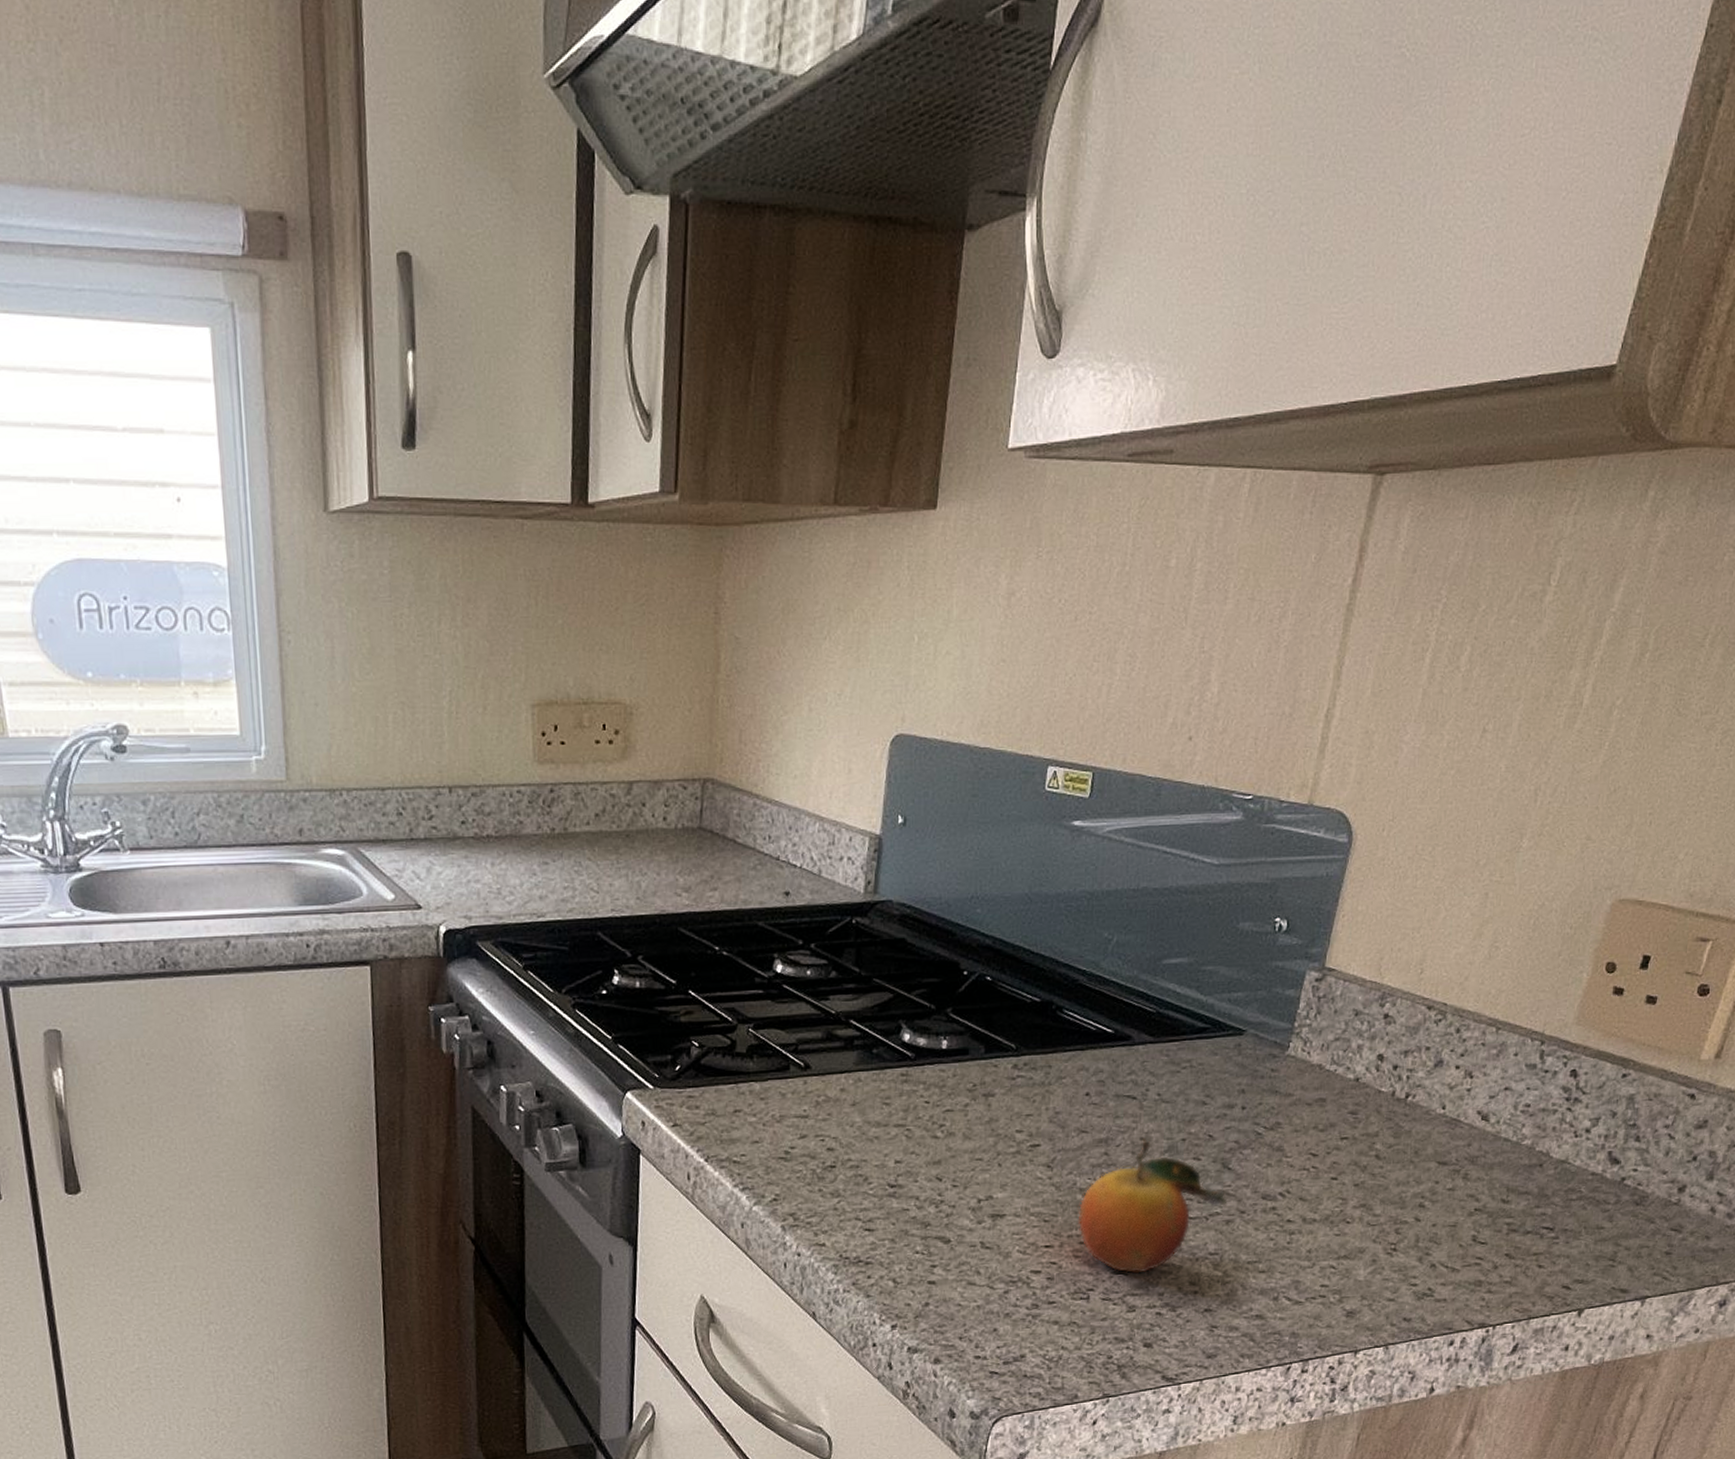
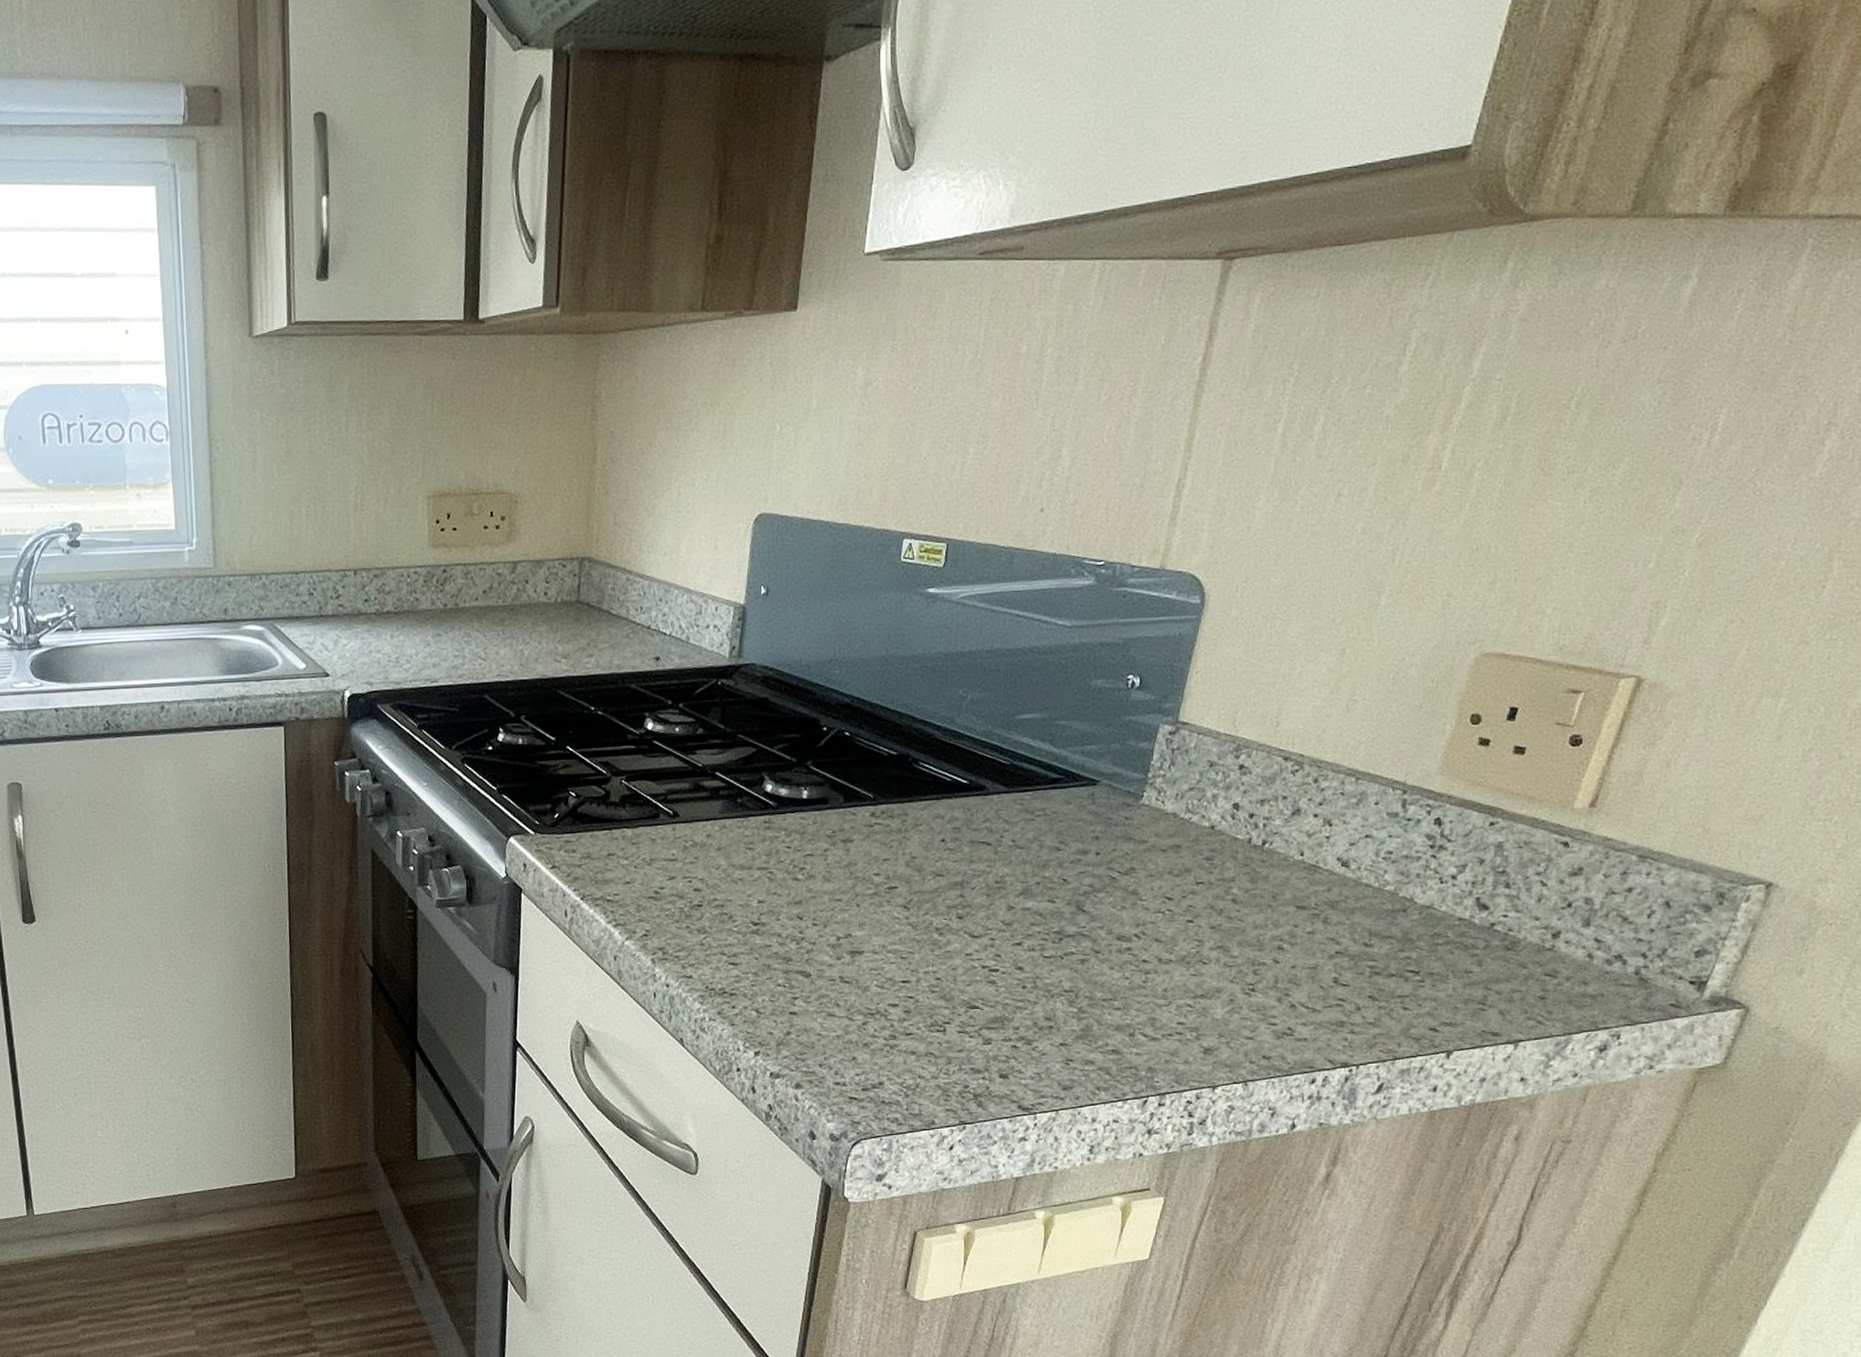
fruit: present [1078,1139,1228,1274] -> none [934,882,1082,1008]

